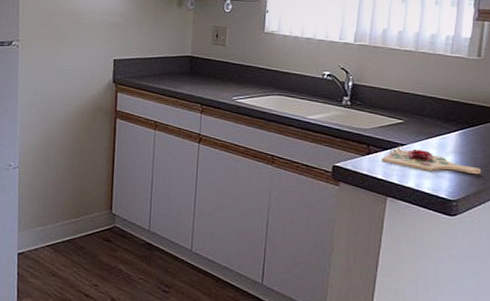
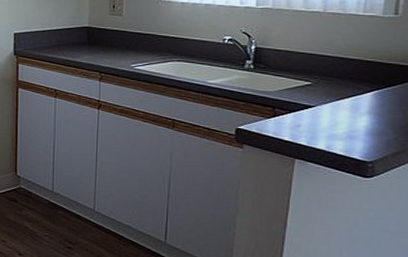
cutting board: present [382,145,482,174] -> none [289,107,401,135]

